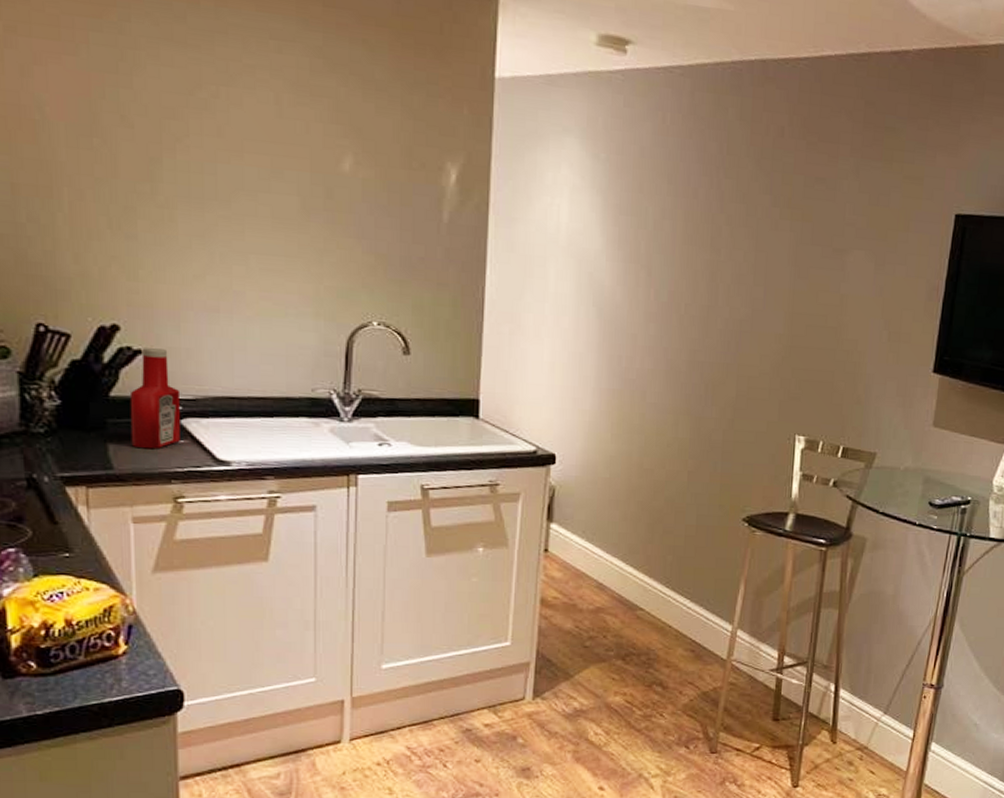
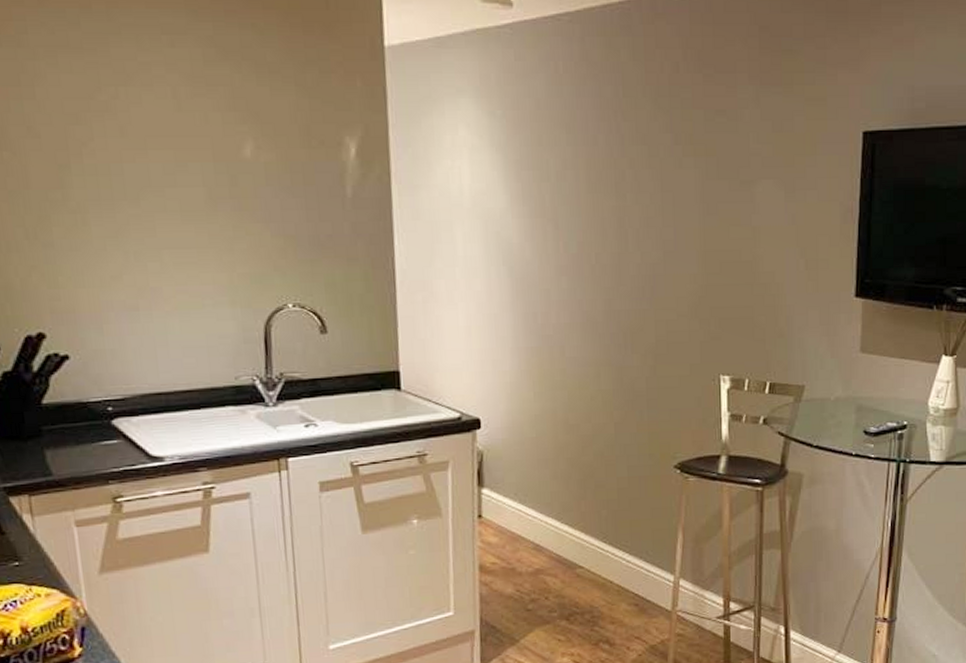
ketchup bottle: present [129,348,181,450] -> none [61,352,114,453]

